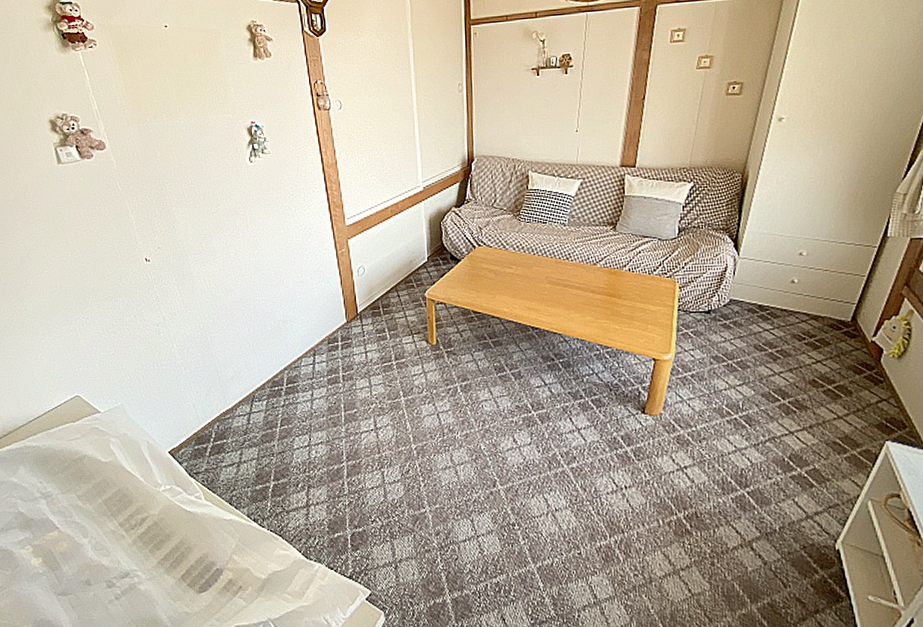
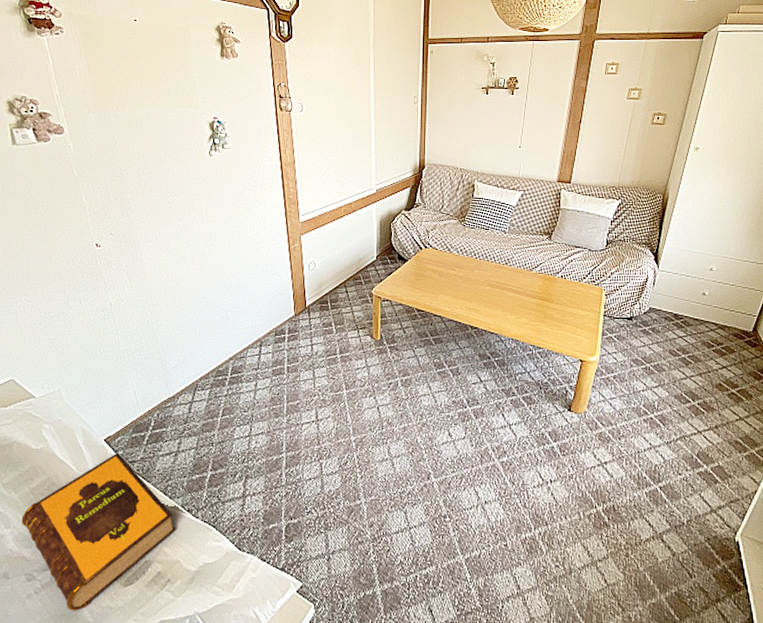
hardback book: none [98,464,244,616] -> present [21,452,176,611]

